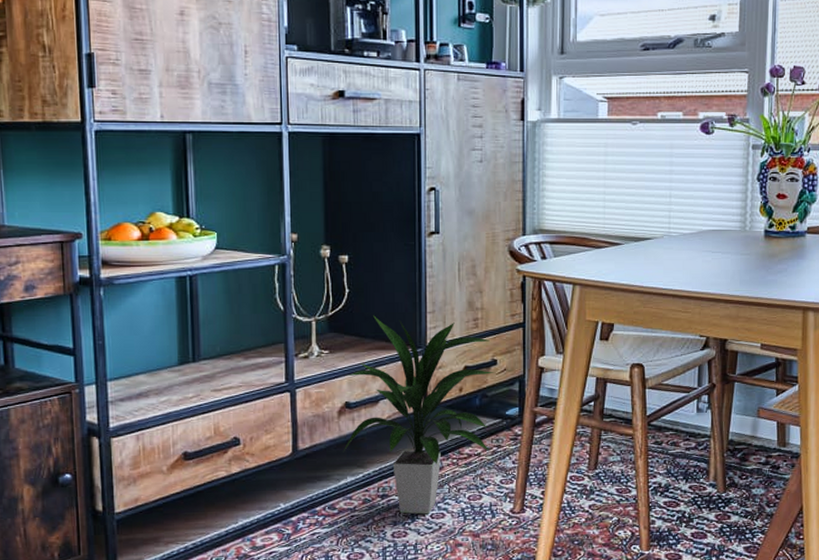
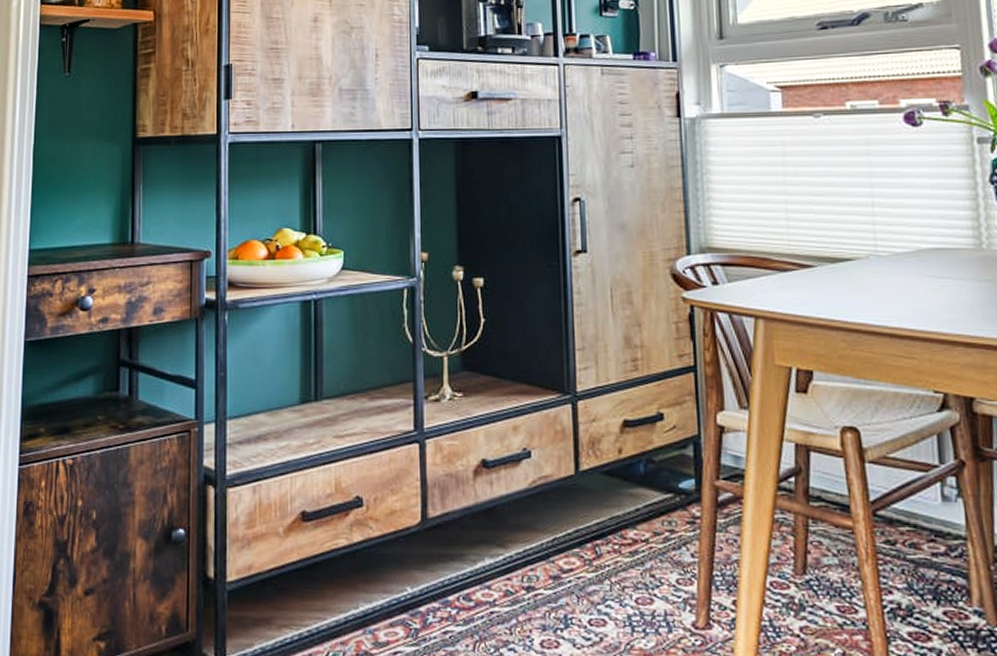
indoor plant: present [343,315,495,515] -> none [479,351,662,619]

